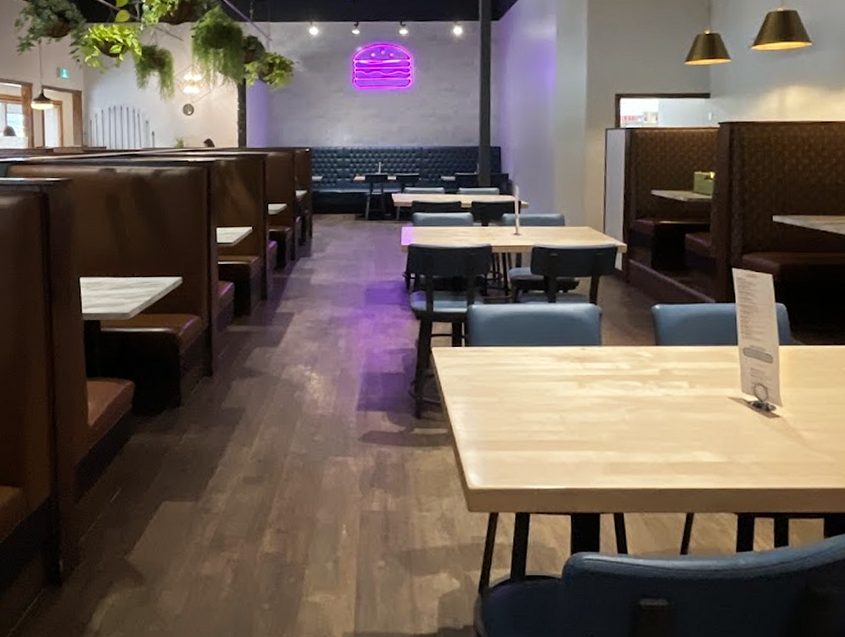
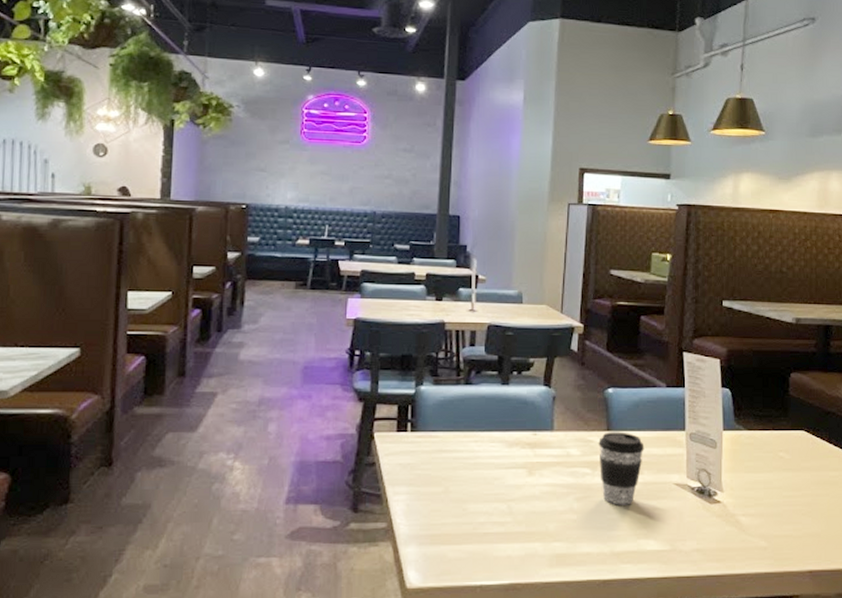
coffee cup: none [647,346,696,418] -> present [598,432,645,505]

